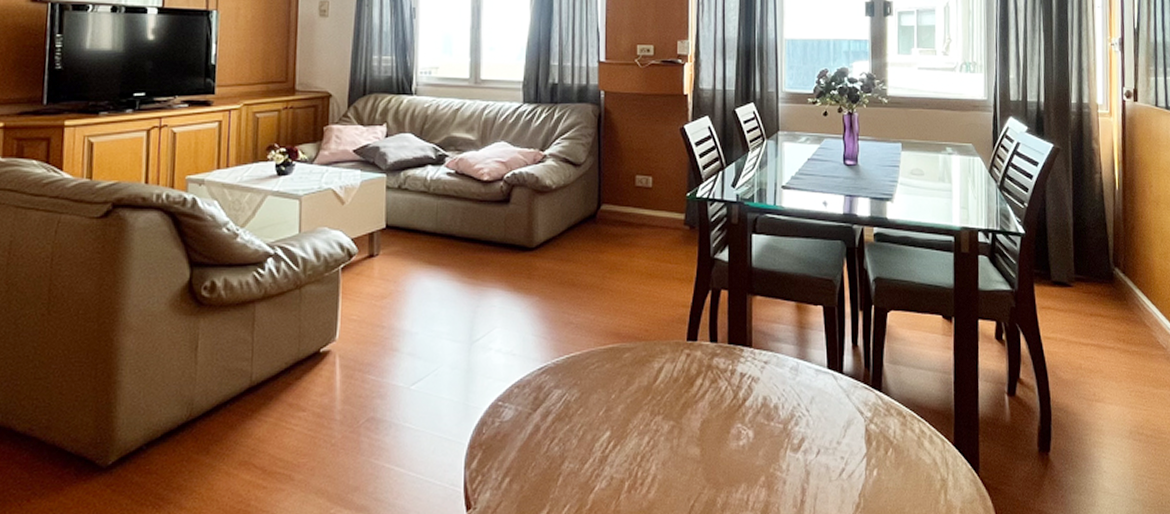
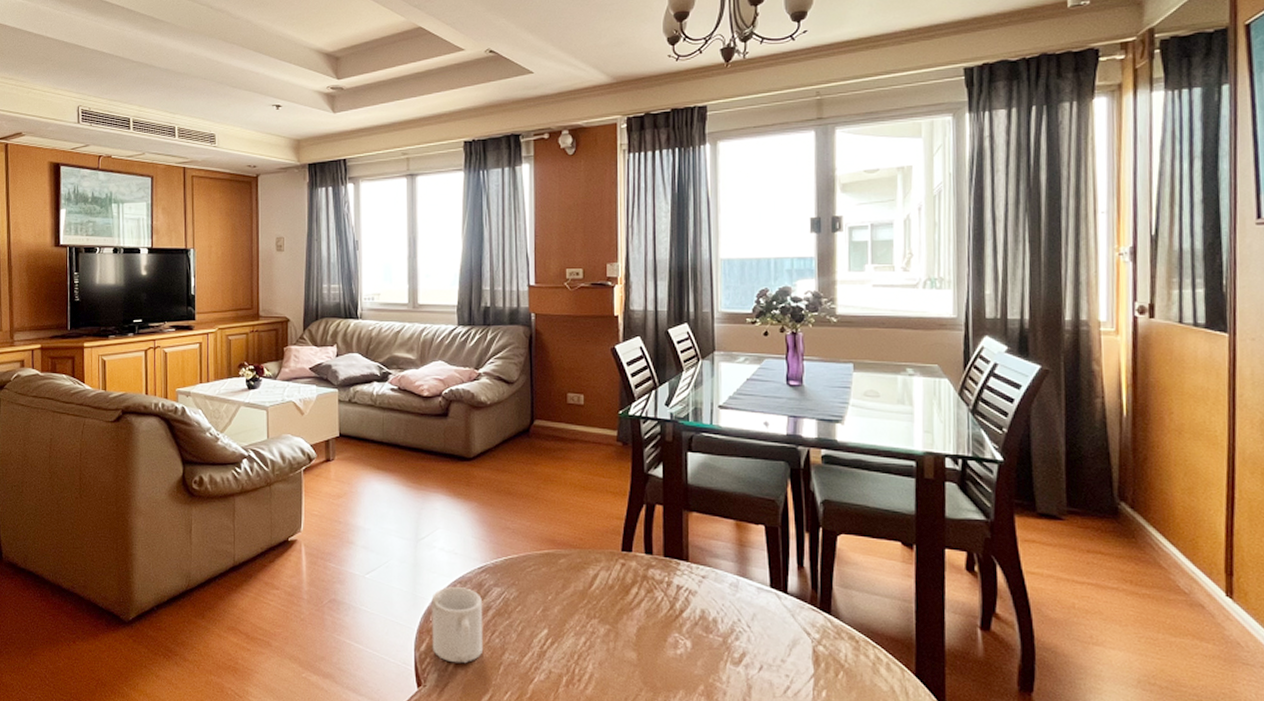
mug: none [484,392,542,479] -> present [431,587,484,664]

